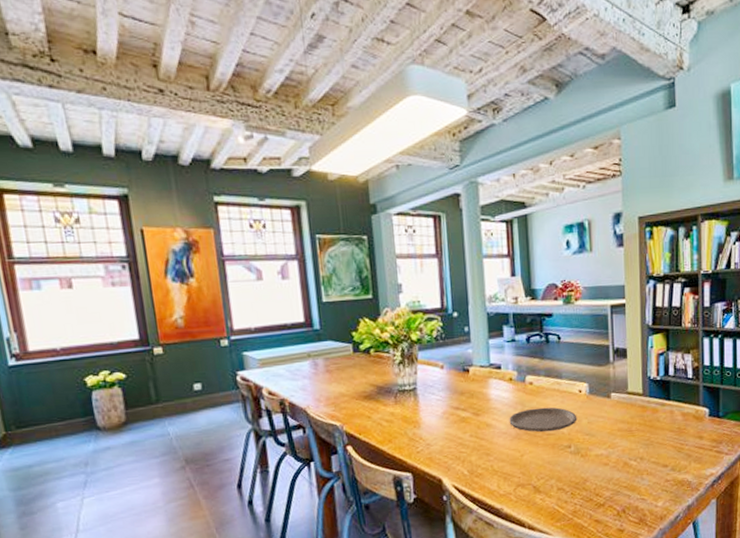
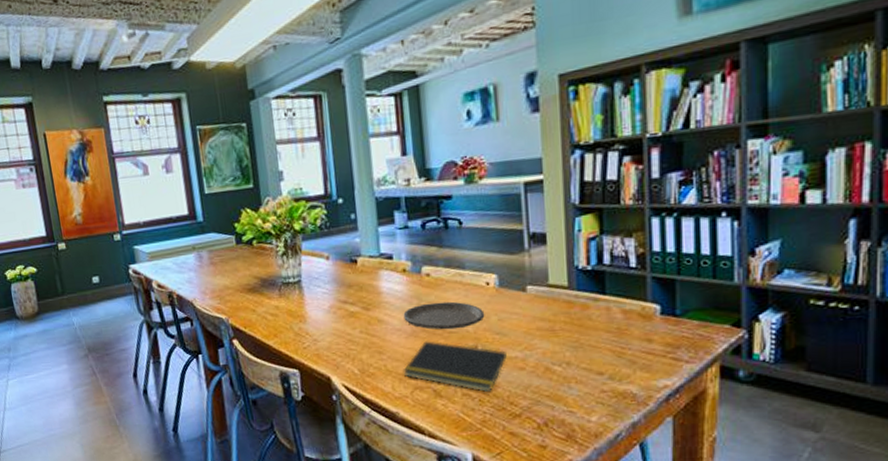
notepad: none [507,442,594,487] -> present [402,341,507,393]

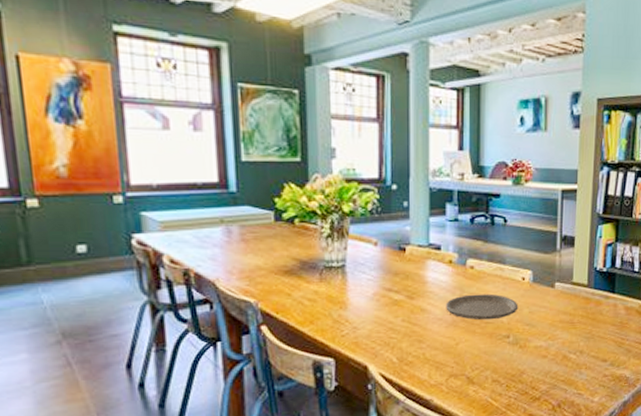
notepad: present [402,341,507,393] -> none [440,330,533,379]

